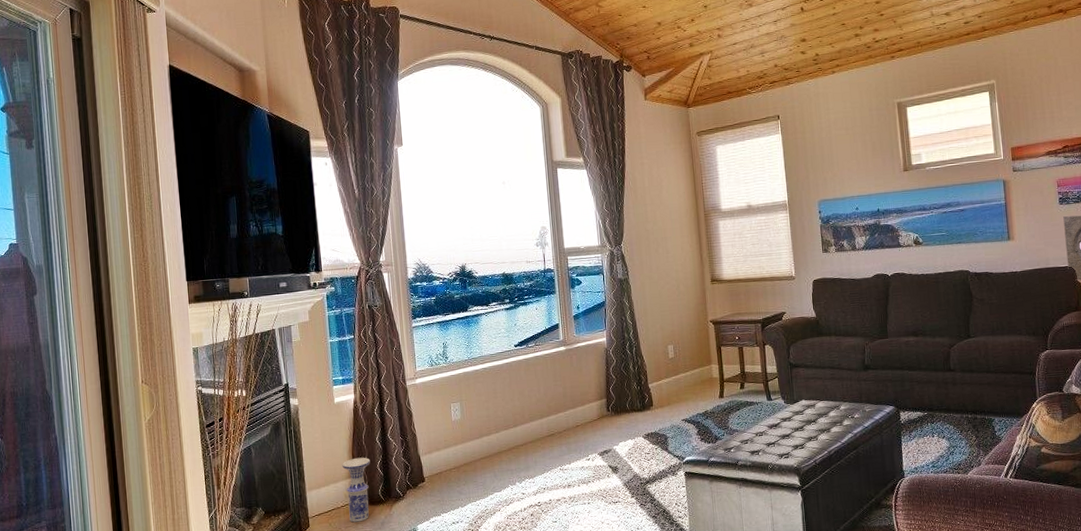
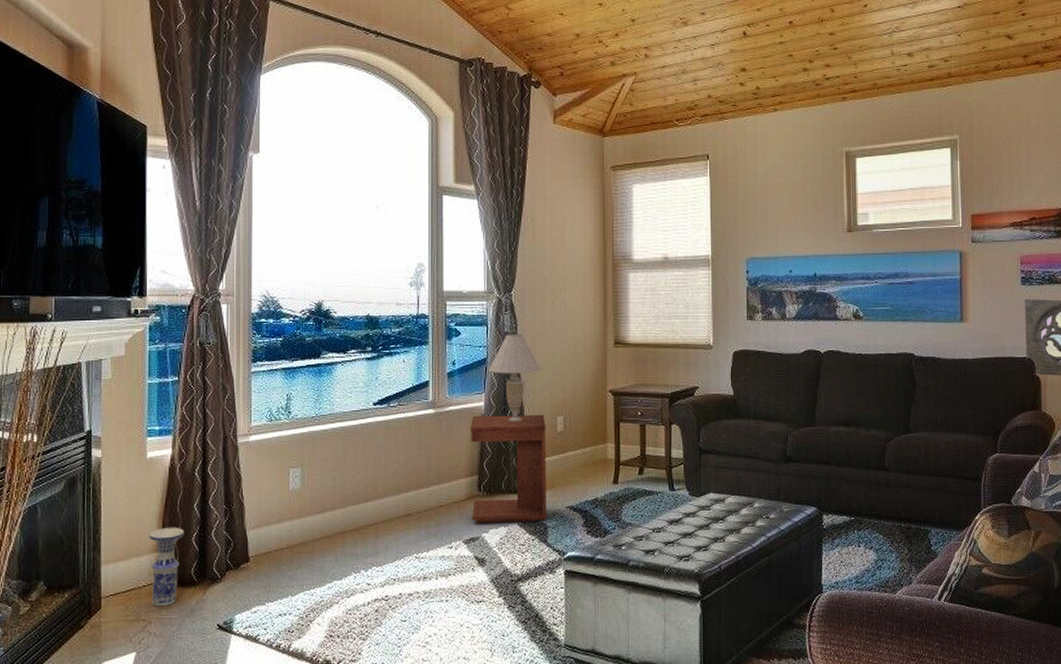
side table: none [596,344,667,438] -> present [470,414,548,523]
table lamp: none [607,279,651,353] -> present [488,334,541,423]

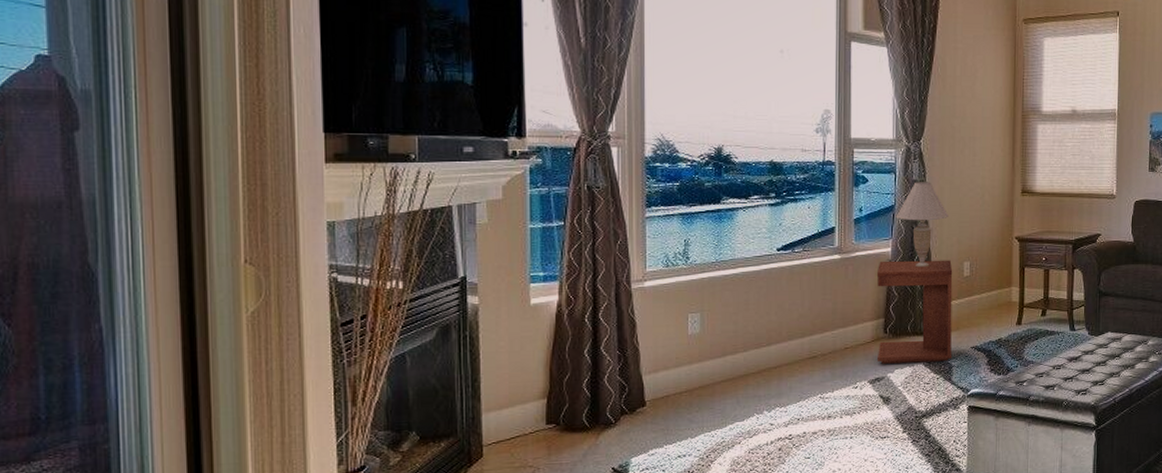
vase: present [149,527,184,607] -> none [535,373,574,453]

